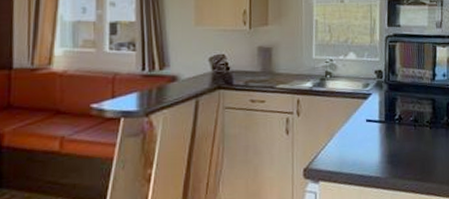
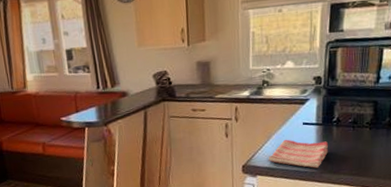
dish towel: none [331,138,392,173] -> present [268,139,328,168]

